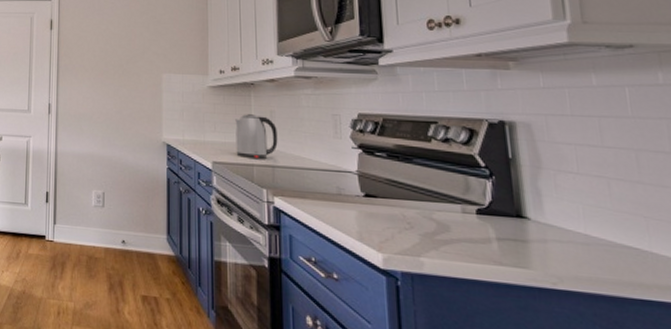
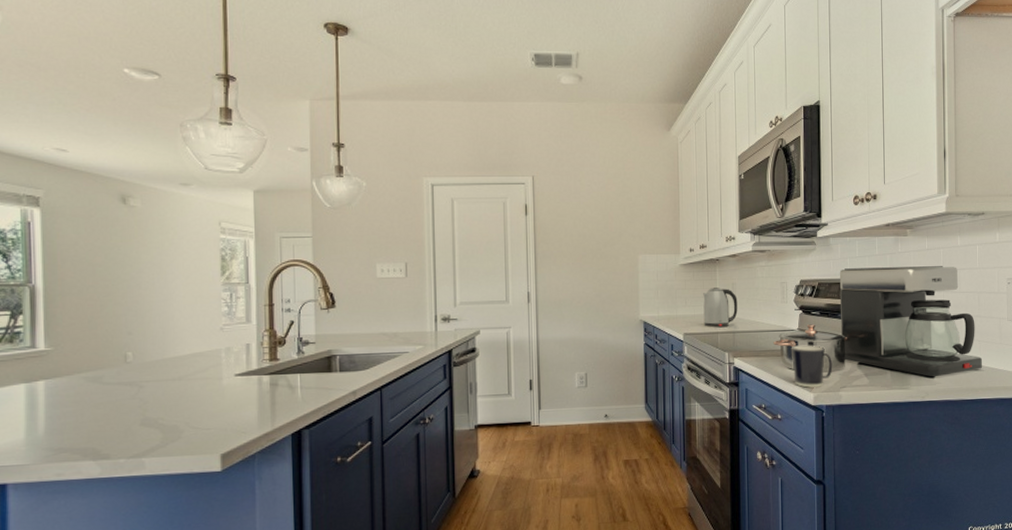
cooking pot: none [324,167,431,231] -> present [773,324,849,373]
mug: none [348,191,409,247] -> present [791,345,833,388]
coffee maker: none [411,104,657,259] -> present [839,266,983,377]

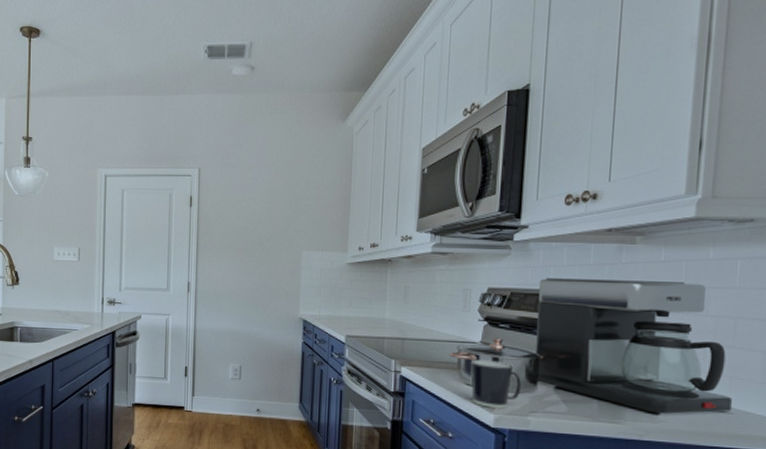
kettle: present [703,287,738,328] -> none [369,290,410,333]

